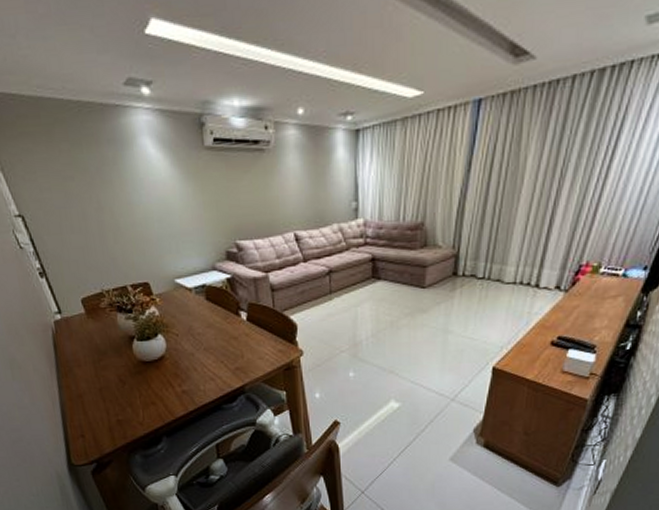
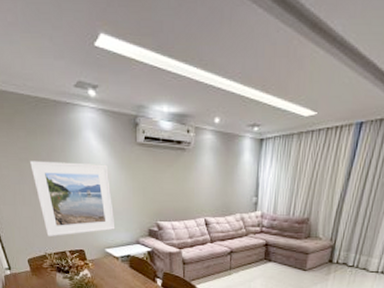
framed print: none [76,176,186,269] -> present [30,160,116,236]

